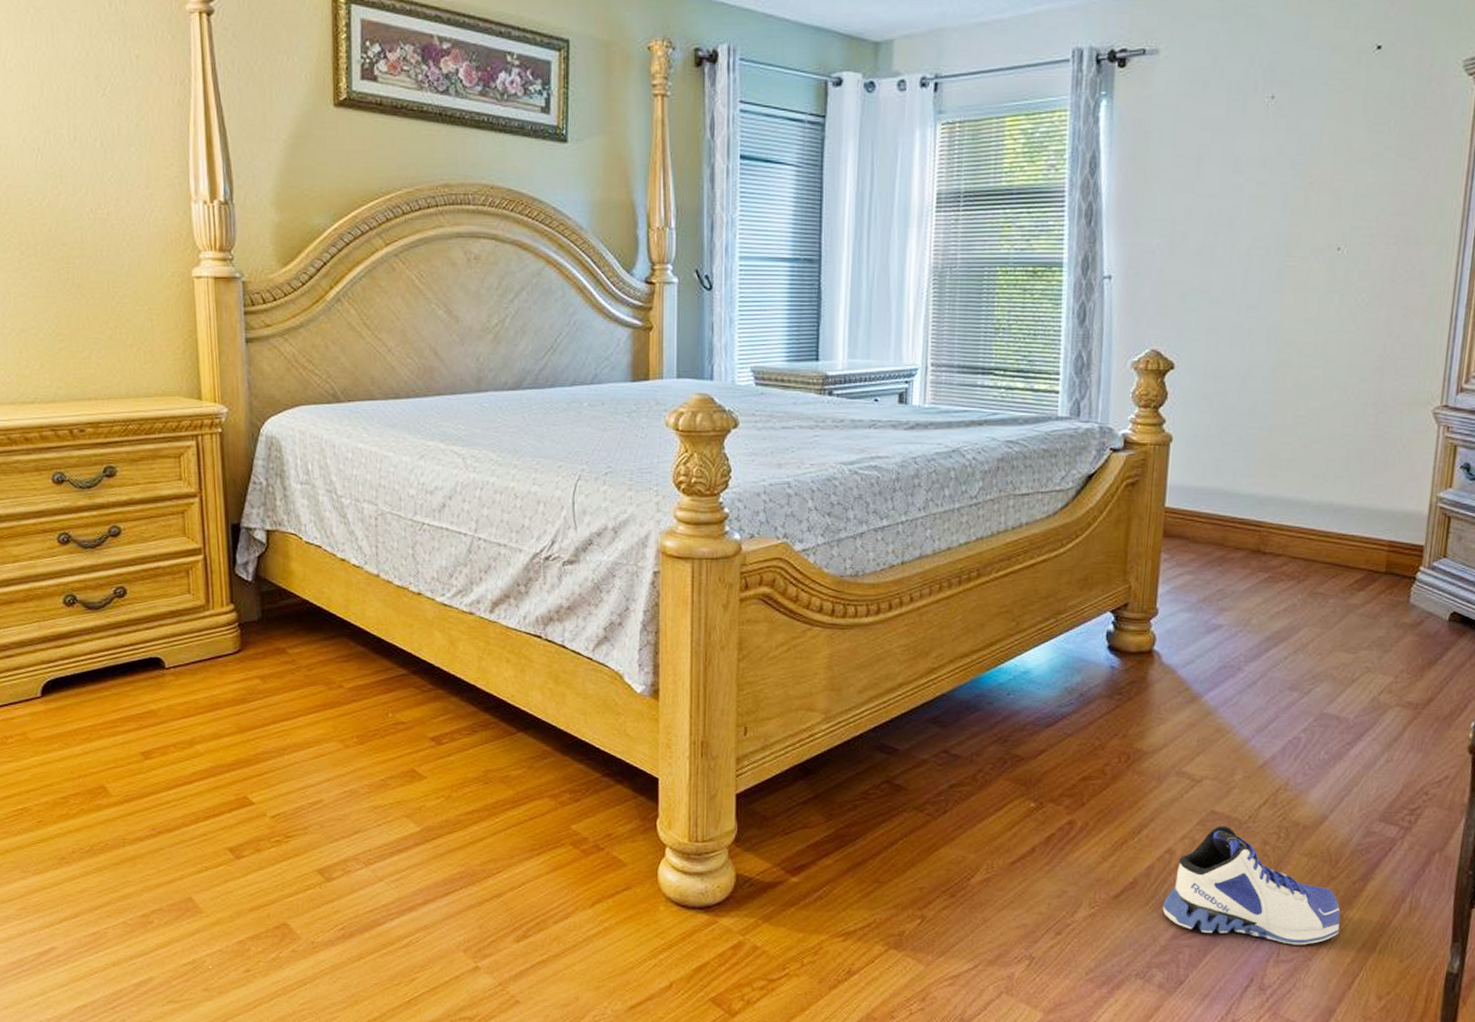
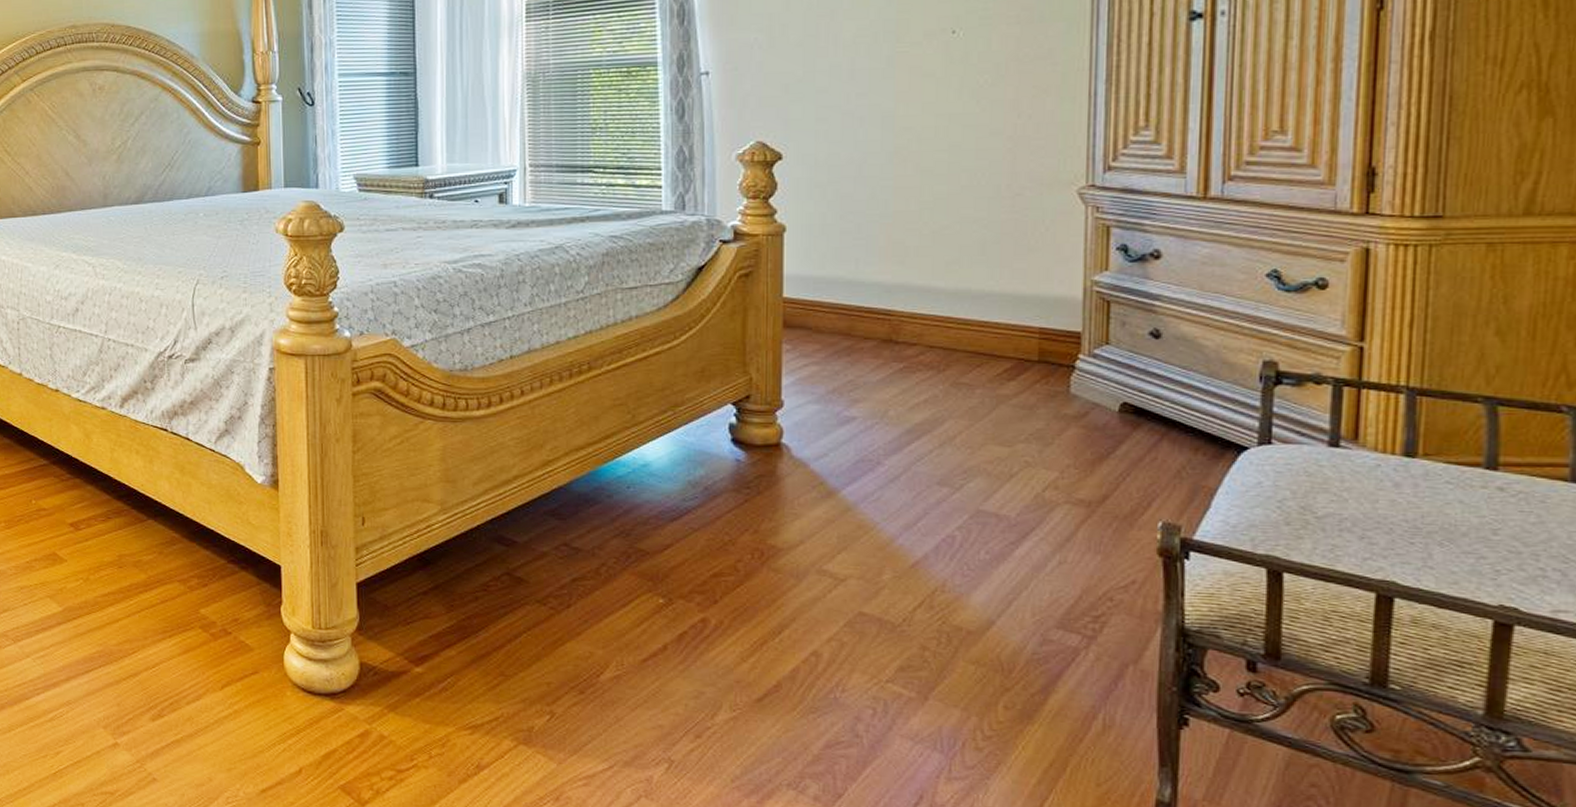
sneaker: present [1162,826,1341,945] -> none [812,628,1020,762]

